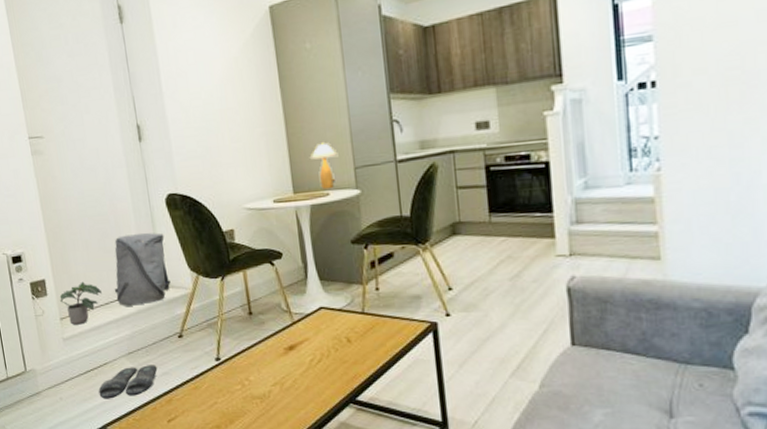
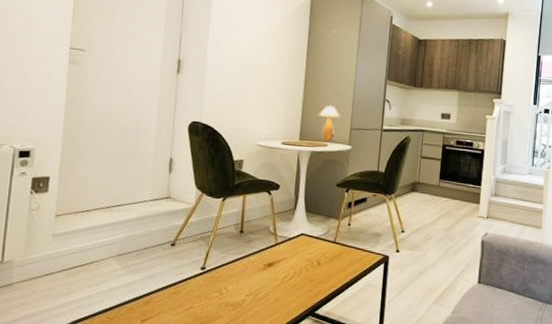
potted plant: present [59,281,102,325] -> none [60,184,106,223]
slippers: present [98,365,157,399] -> none [77,267,142,296]
backpack: present [115,233,171,306] -> none [119,149,180,213]

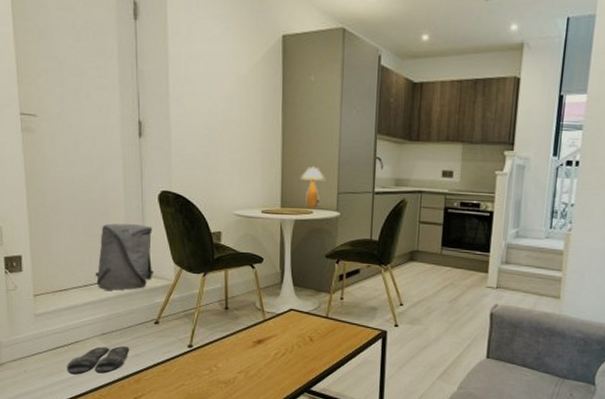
slippers: none [77,267,142,296] -> present [66,346,129,375]
backpack: none [119,149,180,213] -> present [96,223,154,291]

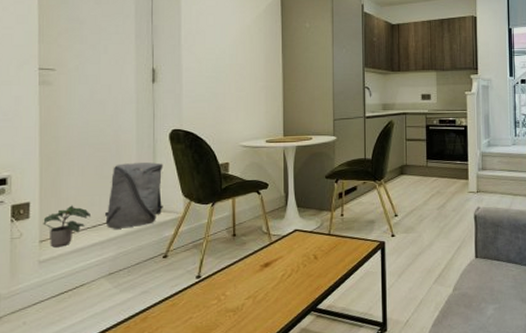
potted plant: none [36,262,81,303] -> present [43,205,90,247]
slippers: present [66,346,129,375] -> none [69,284,136,321]
table lamp: present [301,165,324,208] -> none [300,97,321,135]

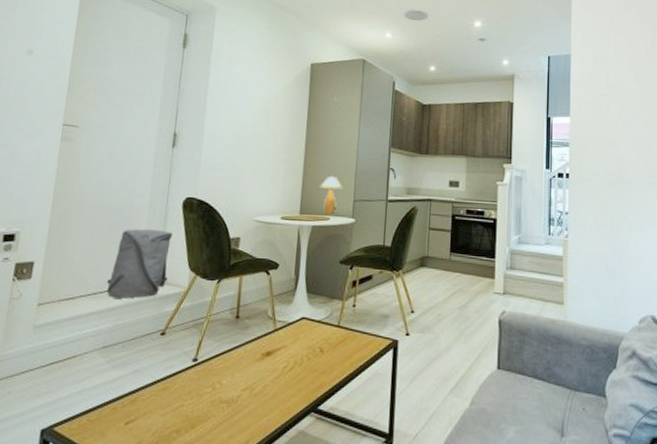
potted plant: present [43,205,90,247] -> none [44,268,93,313]
table lamp: none [300,97,321,135] -> present [320,175,342,215]

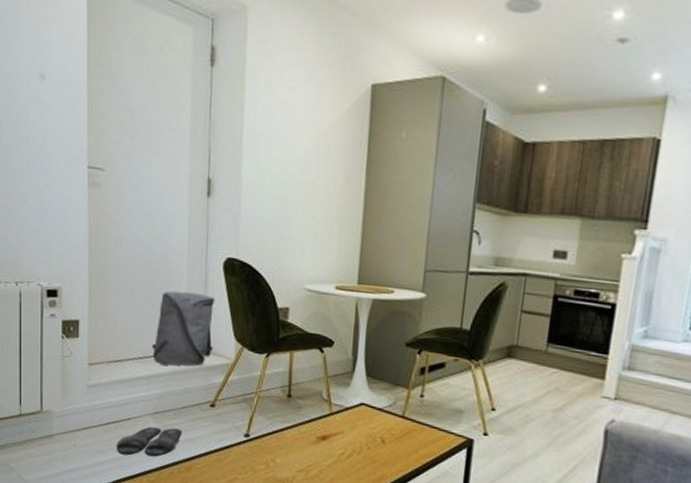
slippers: none [56,361,129,396] -> present [116,426,181,457]
table lamp: present [320,175,342,215] -> none [383,237,410,287]

